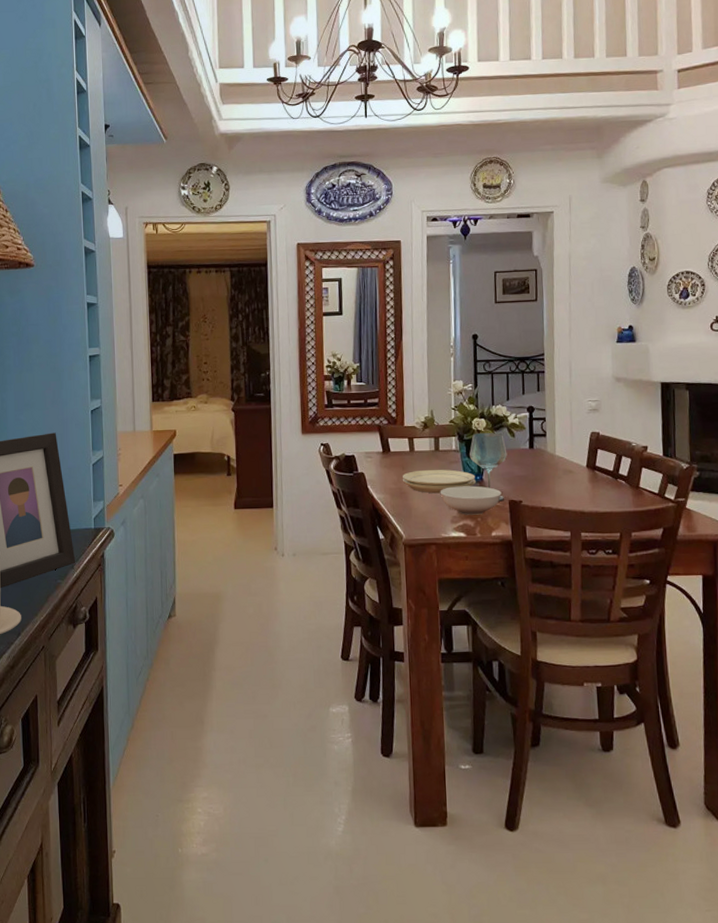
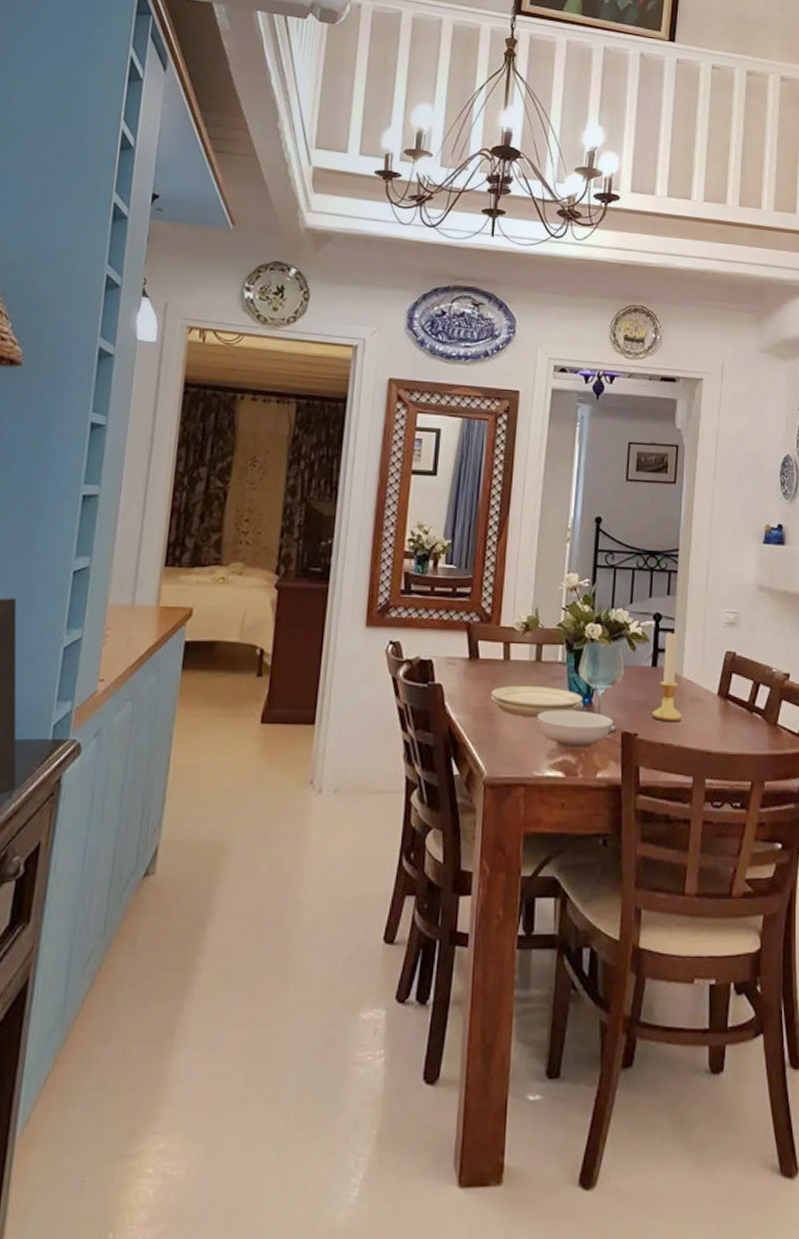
candle holder: none [532,419,558,491] -> present [651,631,682,723]

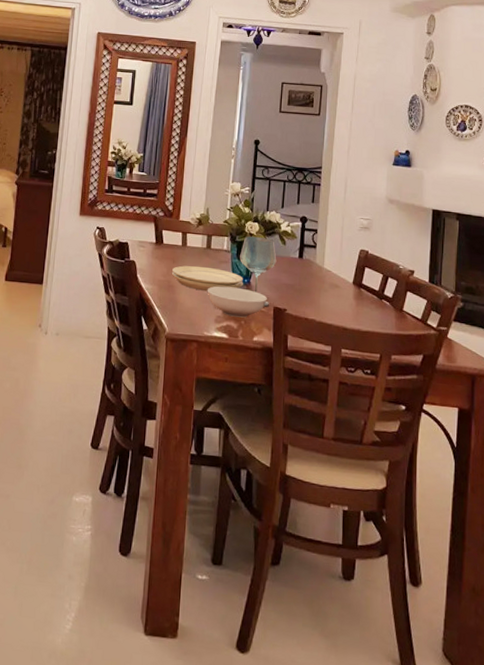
candle holder: present [651,631,682,723] -> none [298,231,323,303]

